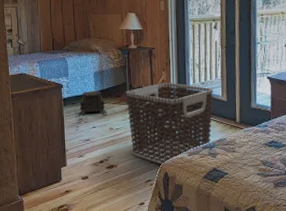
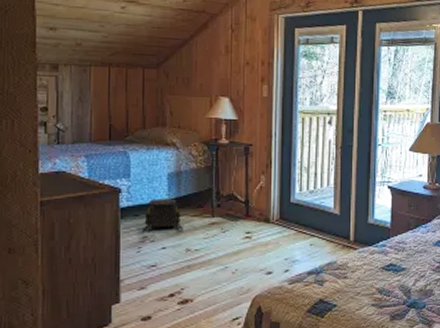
clothes hamper: present [125,82,214,165] -> none [210,189,324,298]

